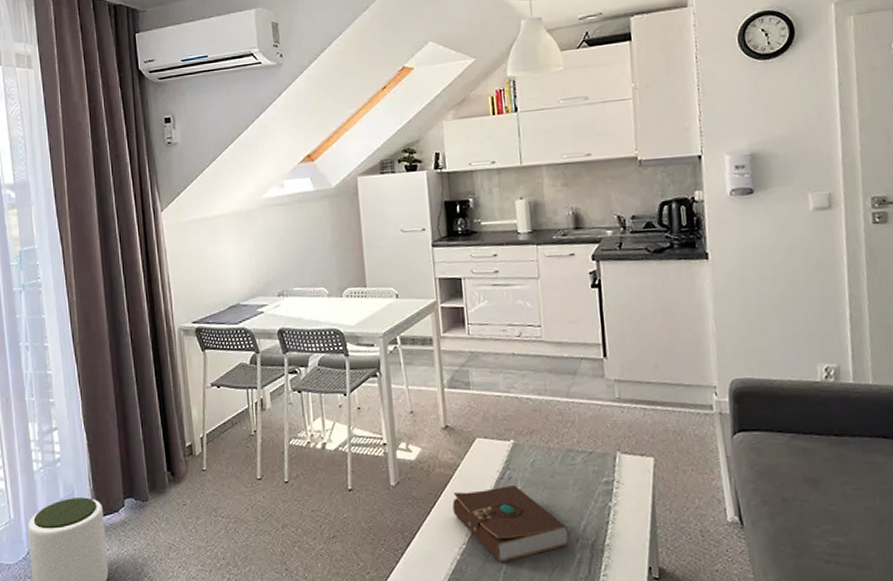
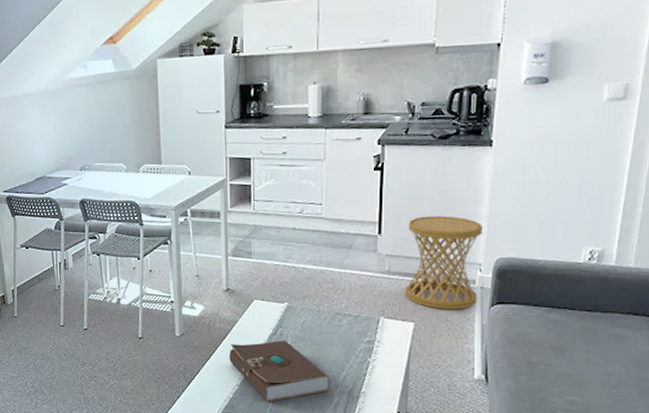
side table: none [633,334,718,441] -> present [405,216,484,309]

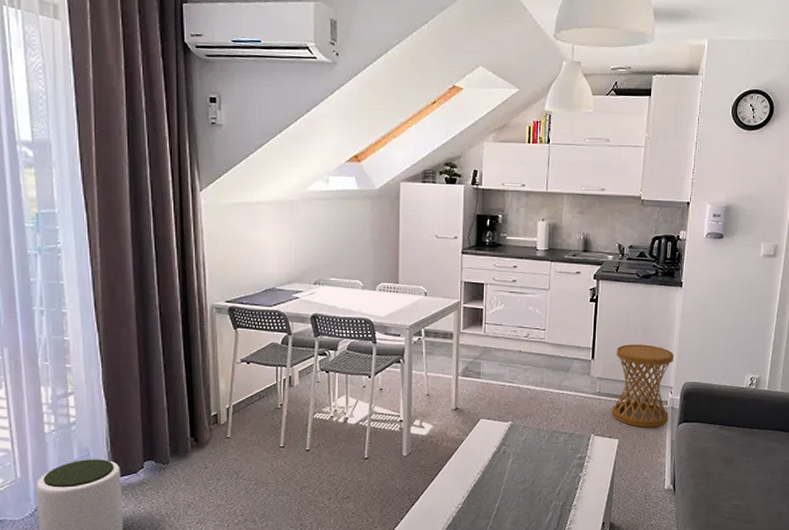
book: present [229,340,330,402] -> none [454,457,546,519]

